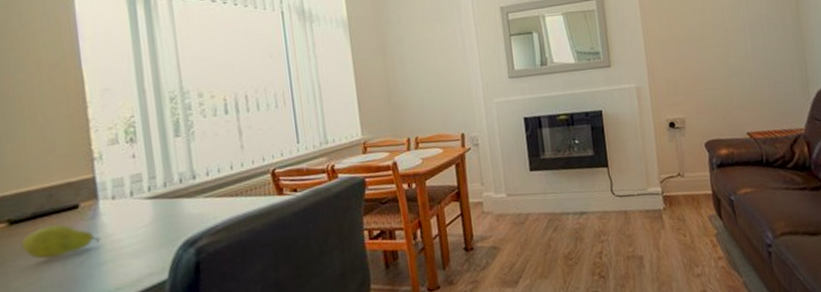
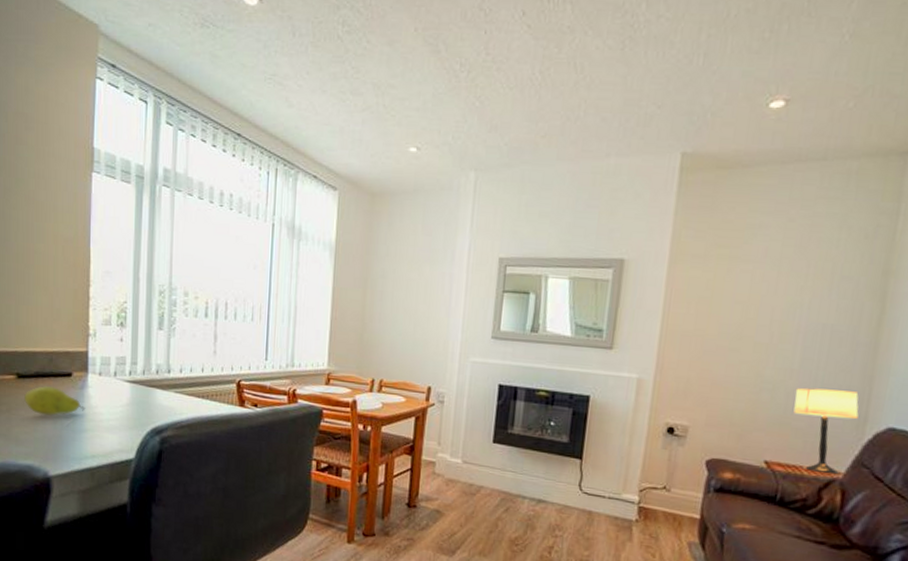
table lamp: none [754,63,802,133] -> present [793,387,859,475]

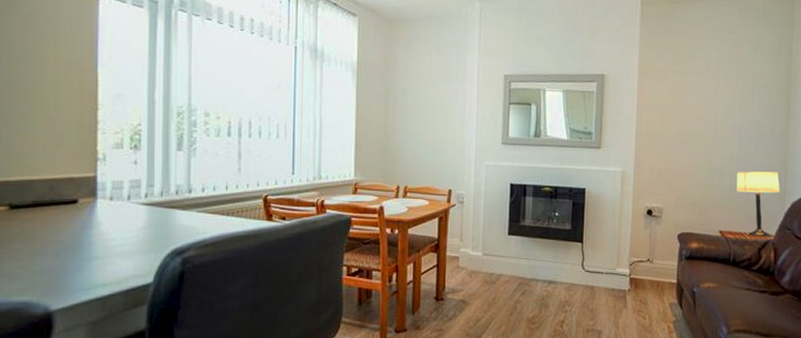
fruit: present [24,386,86,417] -> none [19,216,95,247]

